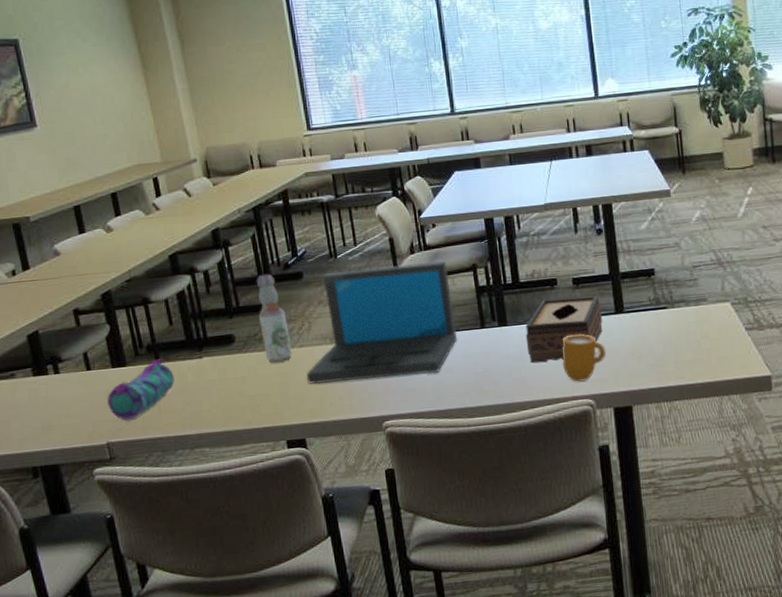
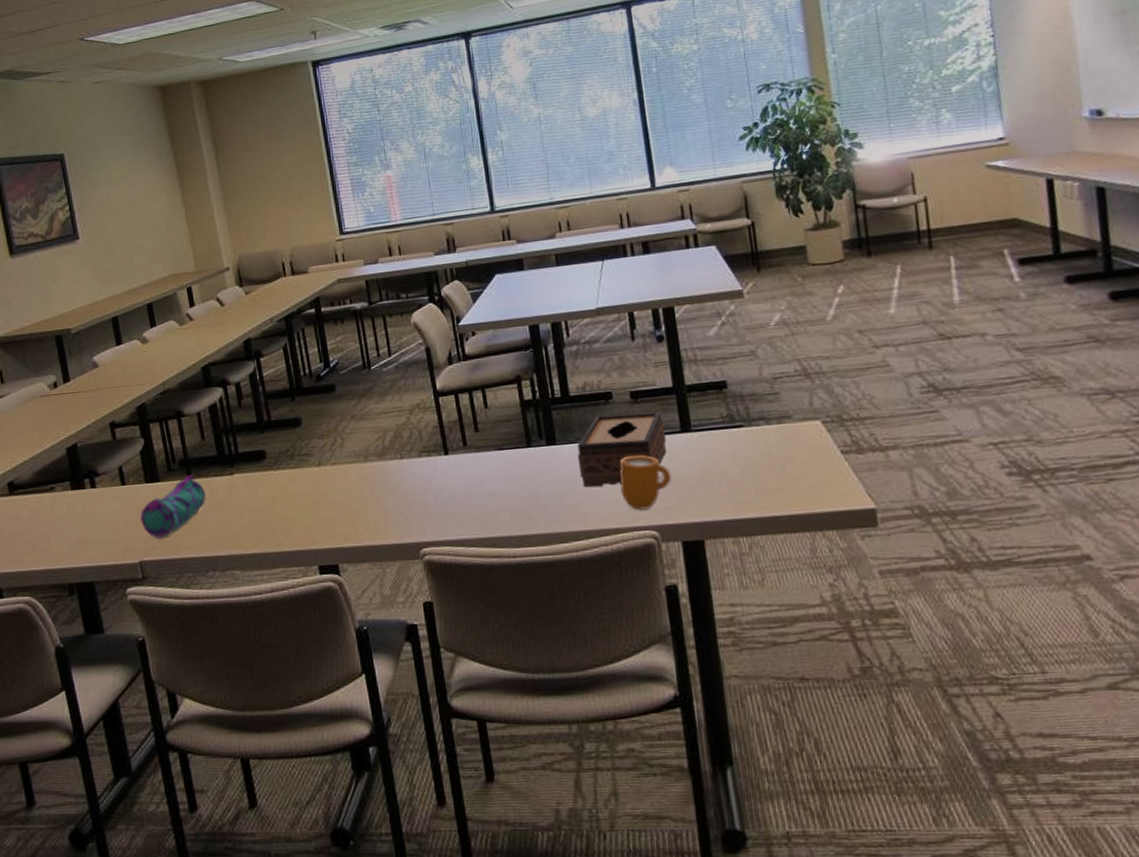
bottle: present [256,273,293,363] -> none [287,386,325,482]
laptop: present [306,261,457,384] -> none [339,372,501,506]

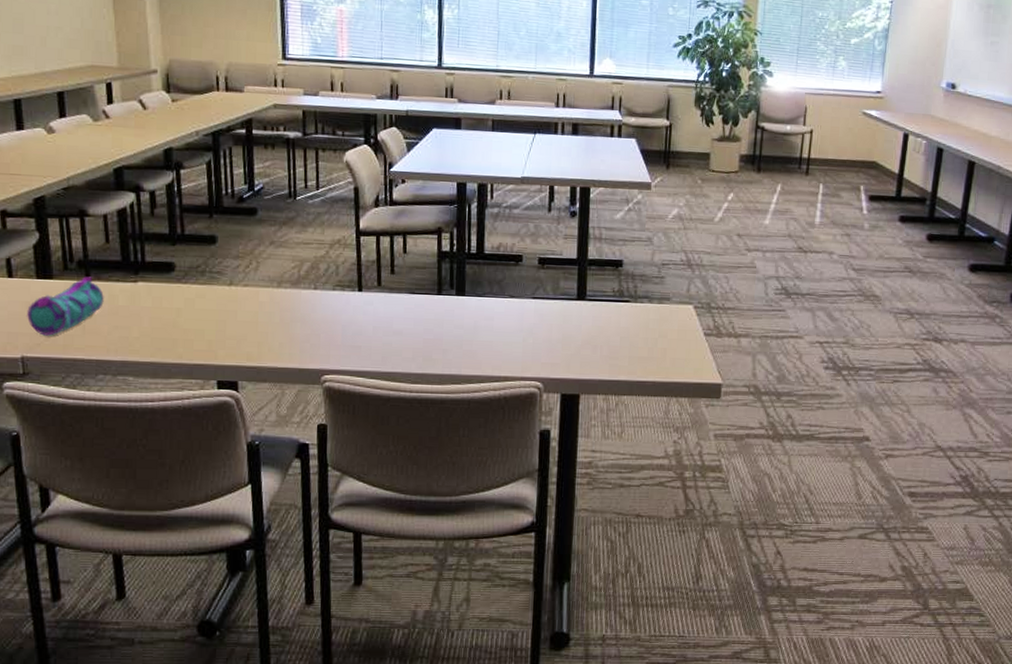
tissue box: present [577,411,667,488] -> none [482,275,563,339]
mug: present [619,454,672,510] -> none [516,314,562,363]

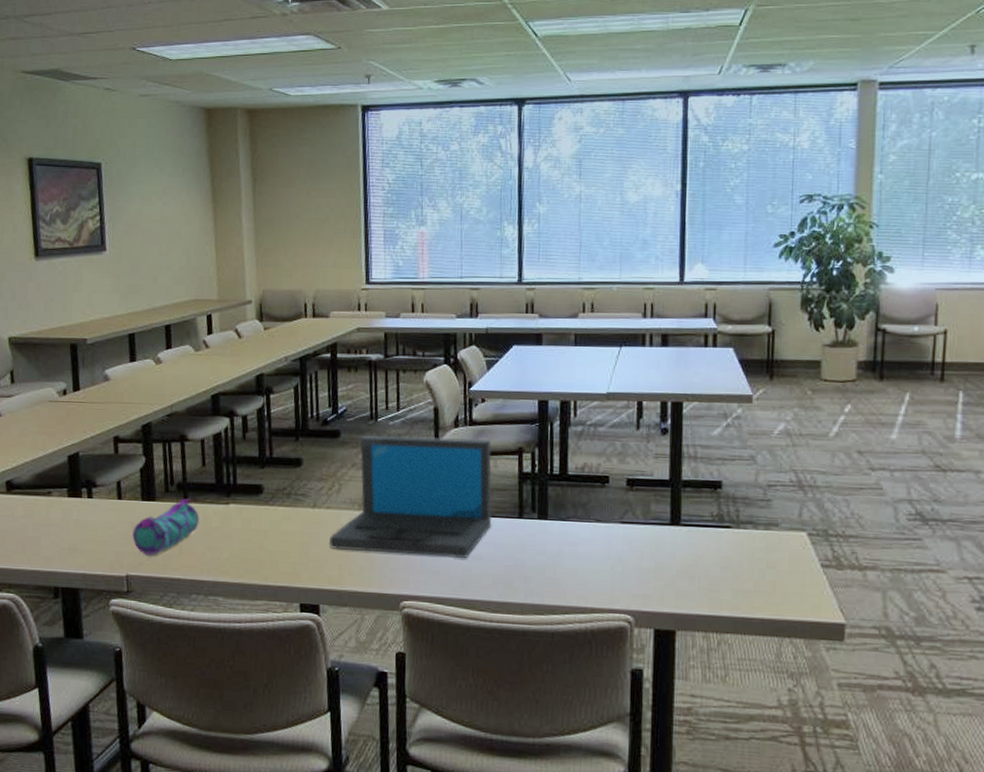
laptop: none [246,213,412,334] -> present [328,435,492,559]

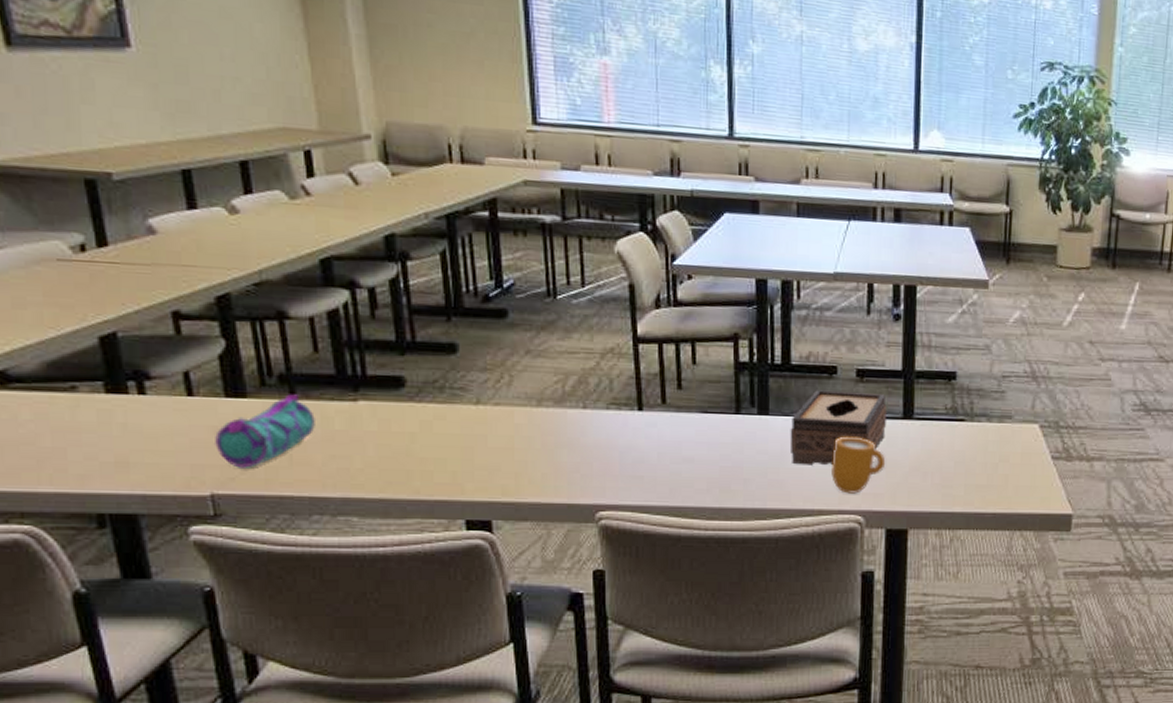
laptop: present [328,435,492,559] -> none [499,315,705,461]
tissue box: none [566,497,655,566] -> present [790,390,887,465]
mug: none [603,540,654,594] -> present [832,436,886,494]

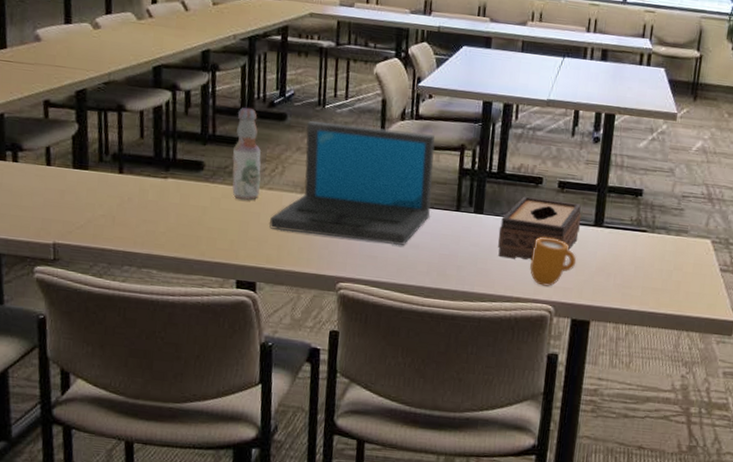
pencil case: present [215,394,315,468] -> none [61,169,135,225]
bottle: none [442,304,484,421] -> present [232,107,261,201]
laptop: none [499,315,705,461] -> present [269,120,435,246]

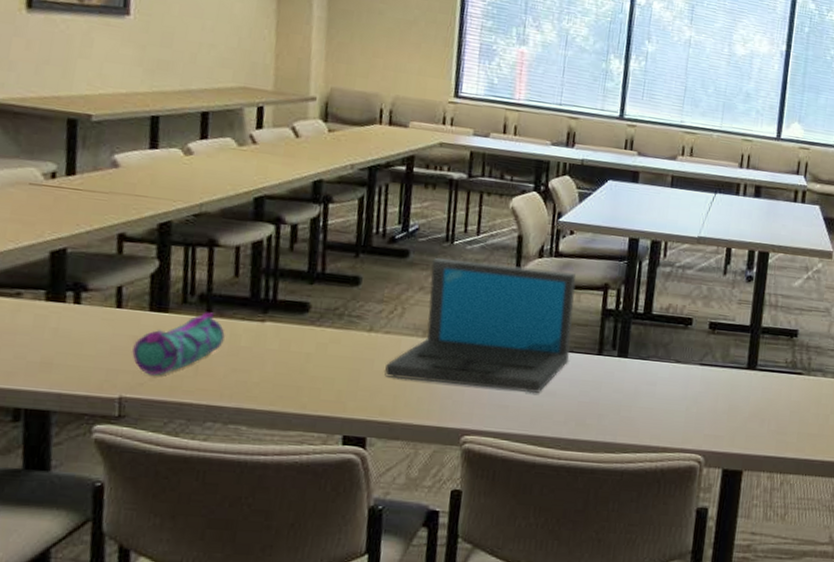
pencil case: none [61,169,135,225] -> present [132,312,225,376]
bottle: present [232,107,261,201] -> none [342,242,378,346]
tissue box: present [498,196,581,260] -> none [643,338,733,406]
mug: present [530,237,577,287] -> none [678,381,728,435]

